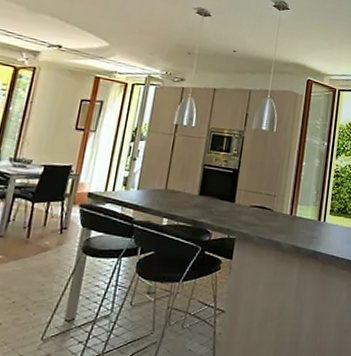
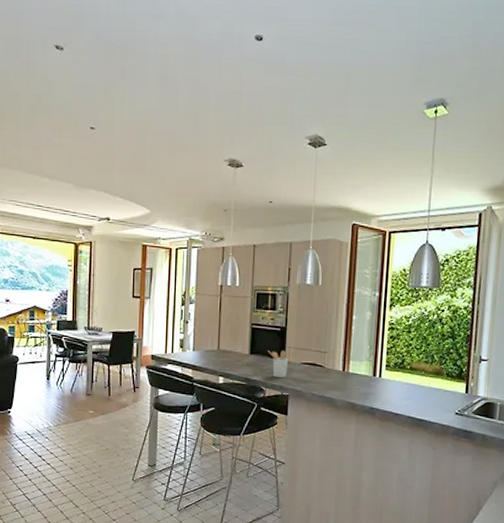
utensil holder: none [218,192,238,221] -> present [268,350,288,378]

